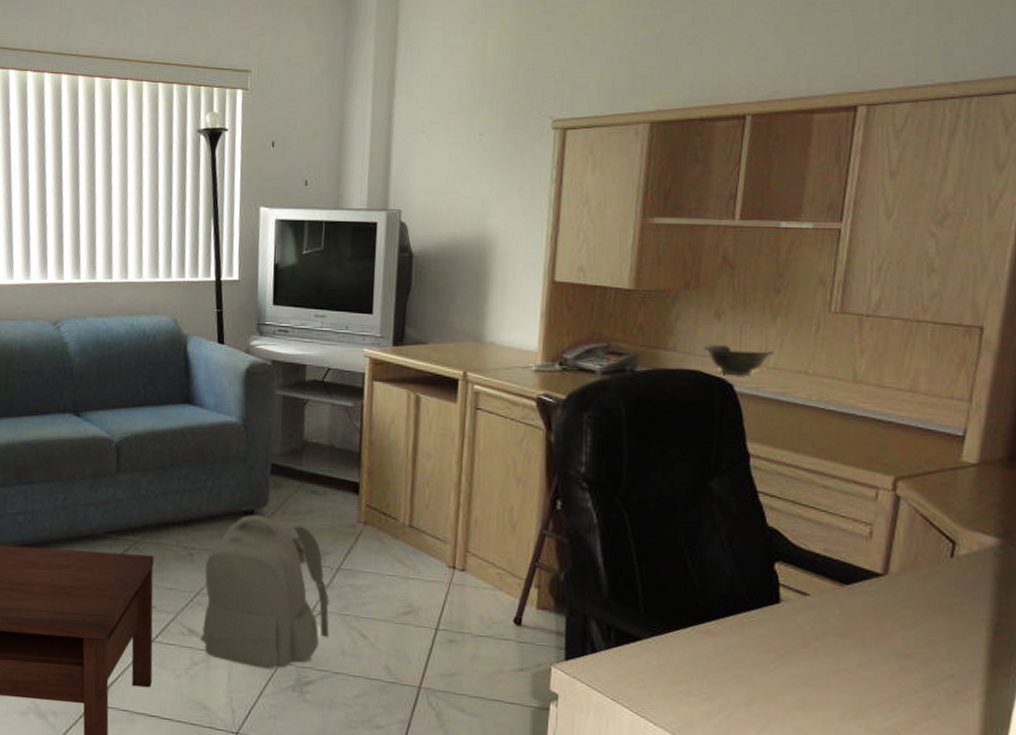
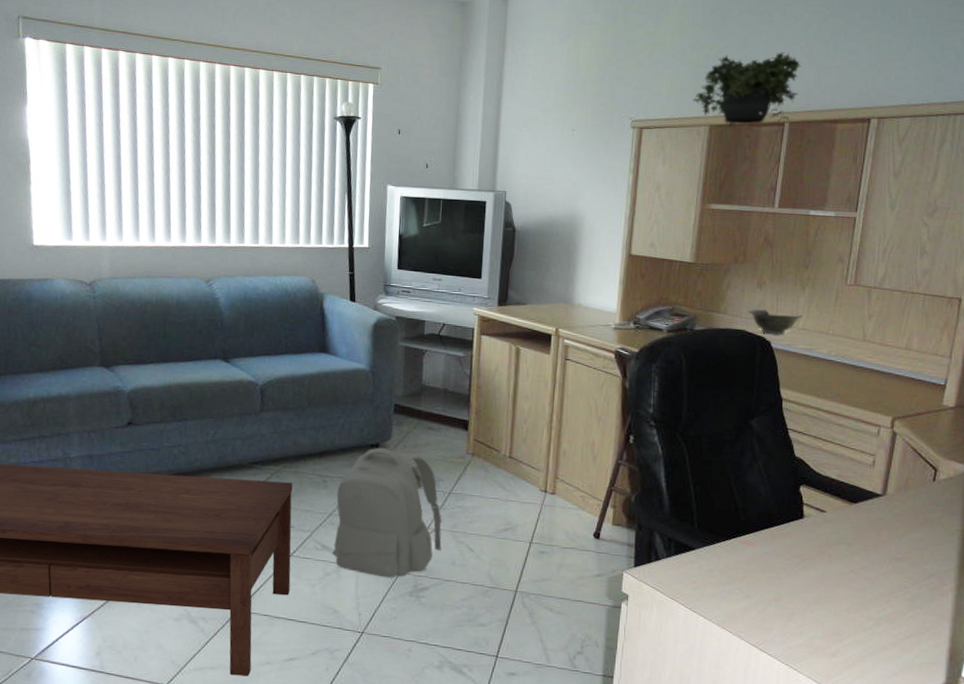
potted plant: none [629,29,766,125] -> present [693,52,801,128]

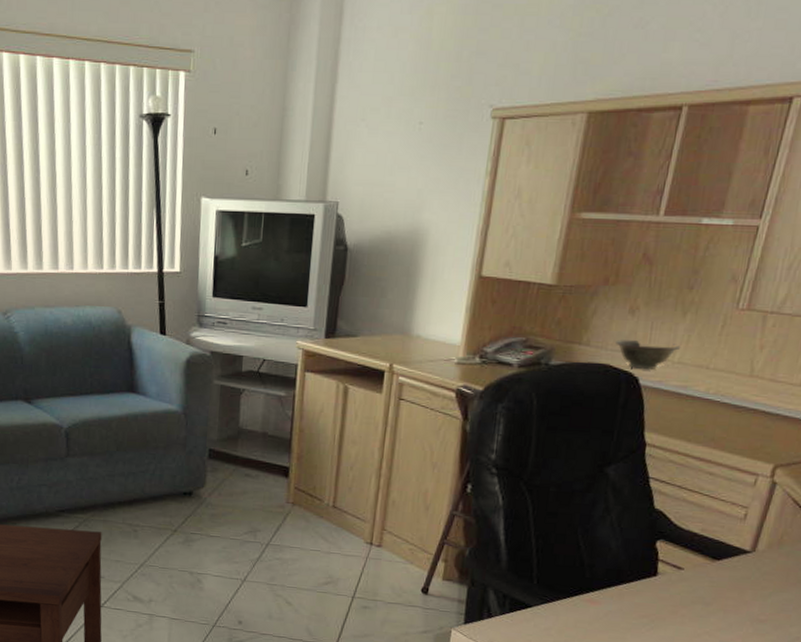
backpack: present [332,447,442,578] -> none [144,495,259,631]
potted plant: present [693,52,801,128] -> none [570,11,712,116]

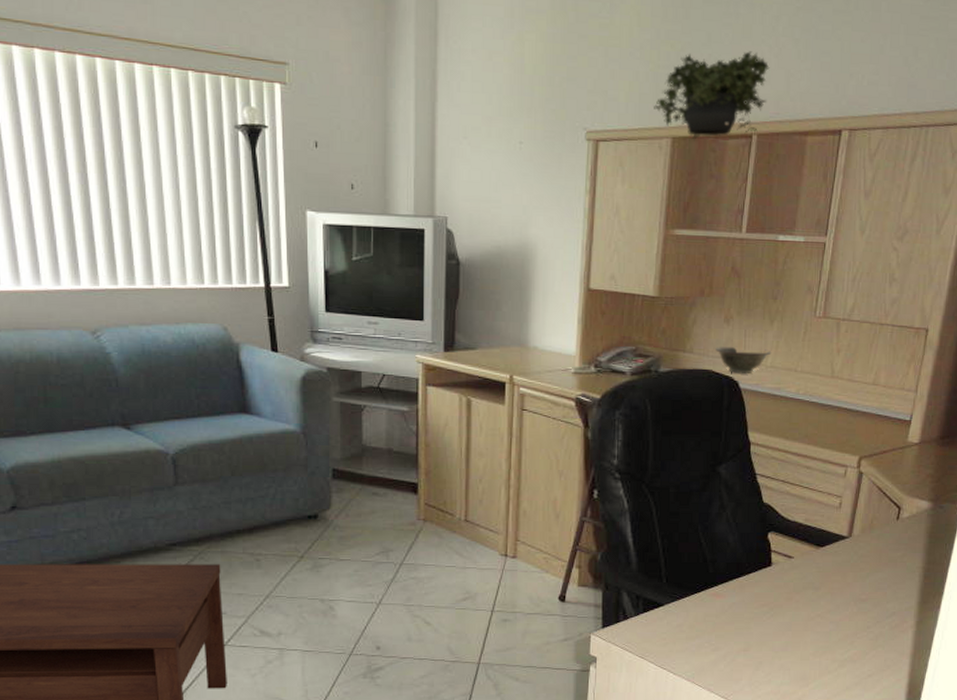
potted plant: none [570,11,712,116] -> present [654,51,770,141]

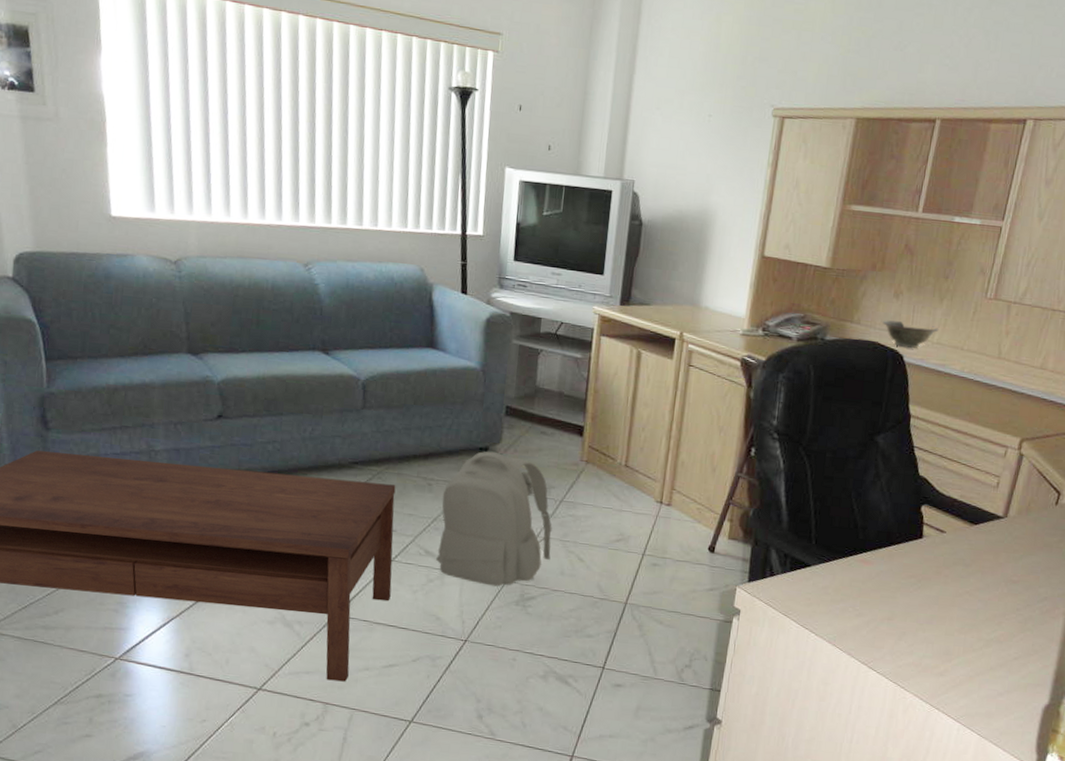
backpack: none [273,518,395,661] -> present [436,451,552,587]
potted plant: present [654,51,770,141] -> none [841,40,958,123]

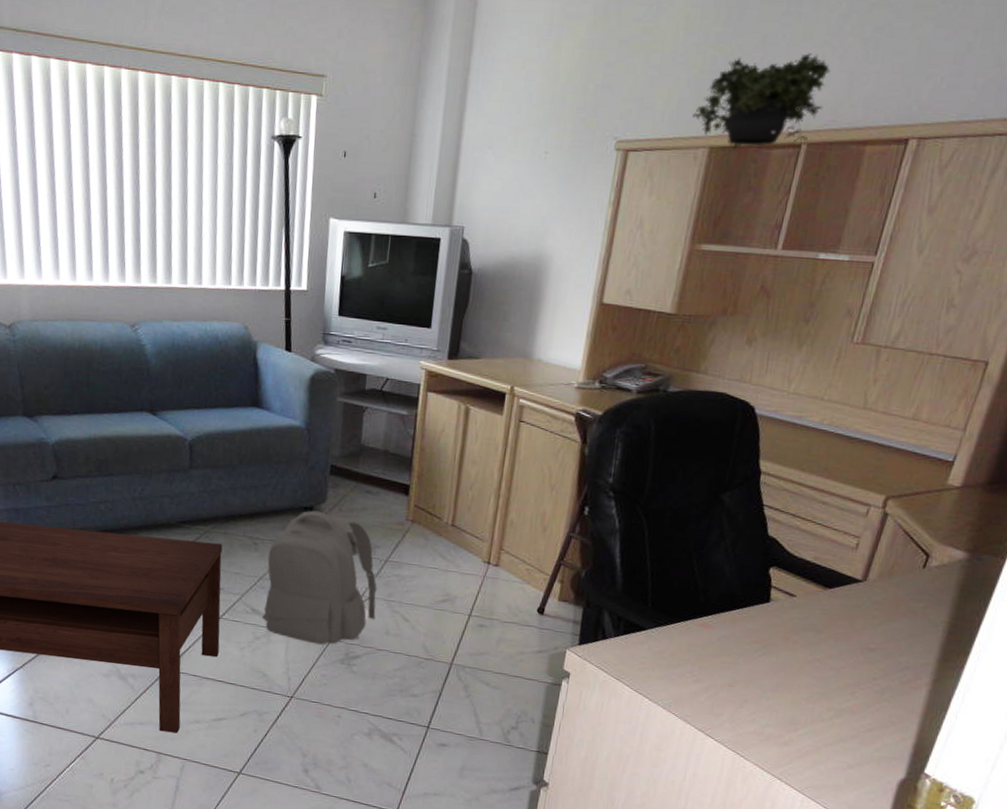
potted plant: none [841,40,958,123] -> present [693,53,831,151]
decorative bowl: present [883,320,939,348] -> none [733,369,797,399]

